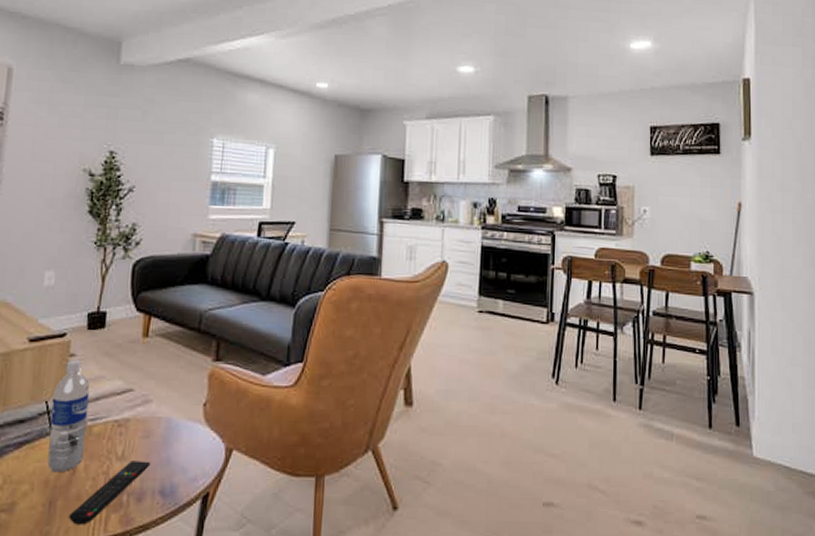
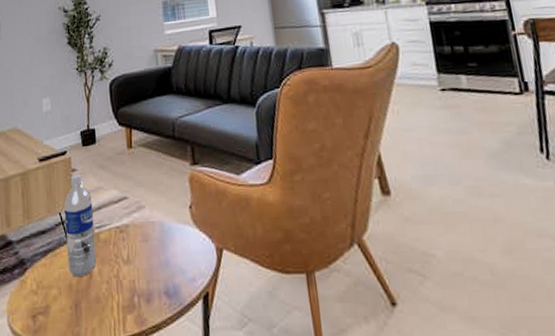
remote control: present [69,460,151,525] -> none [93,263,153,326]

